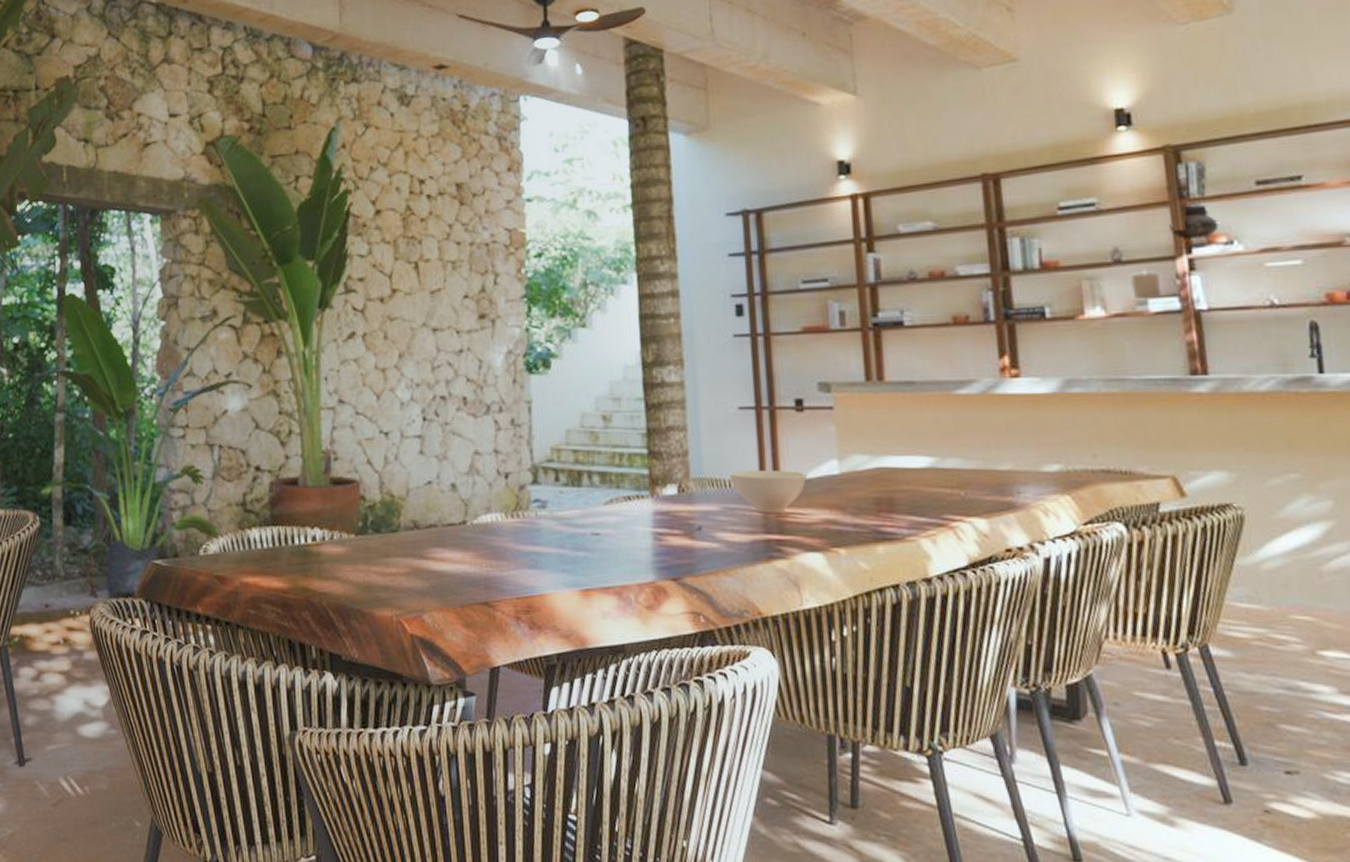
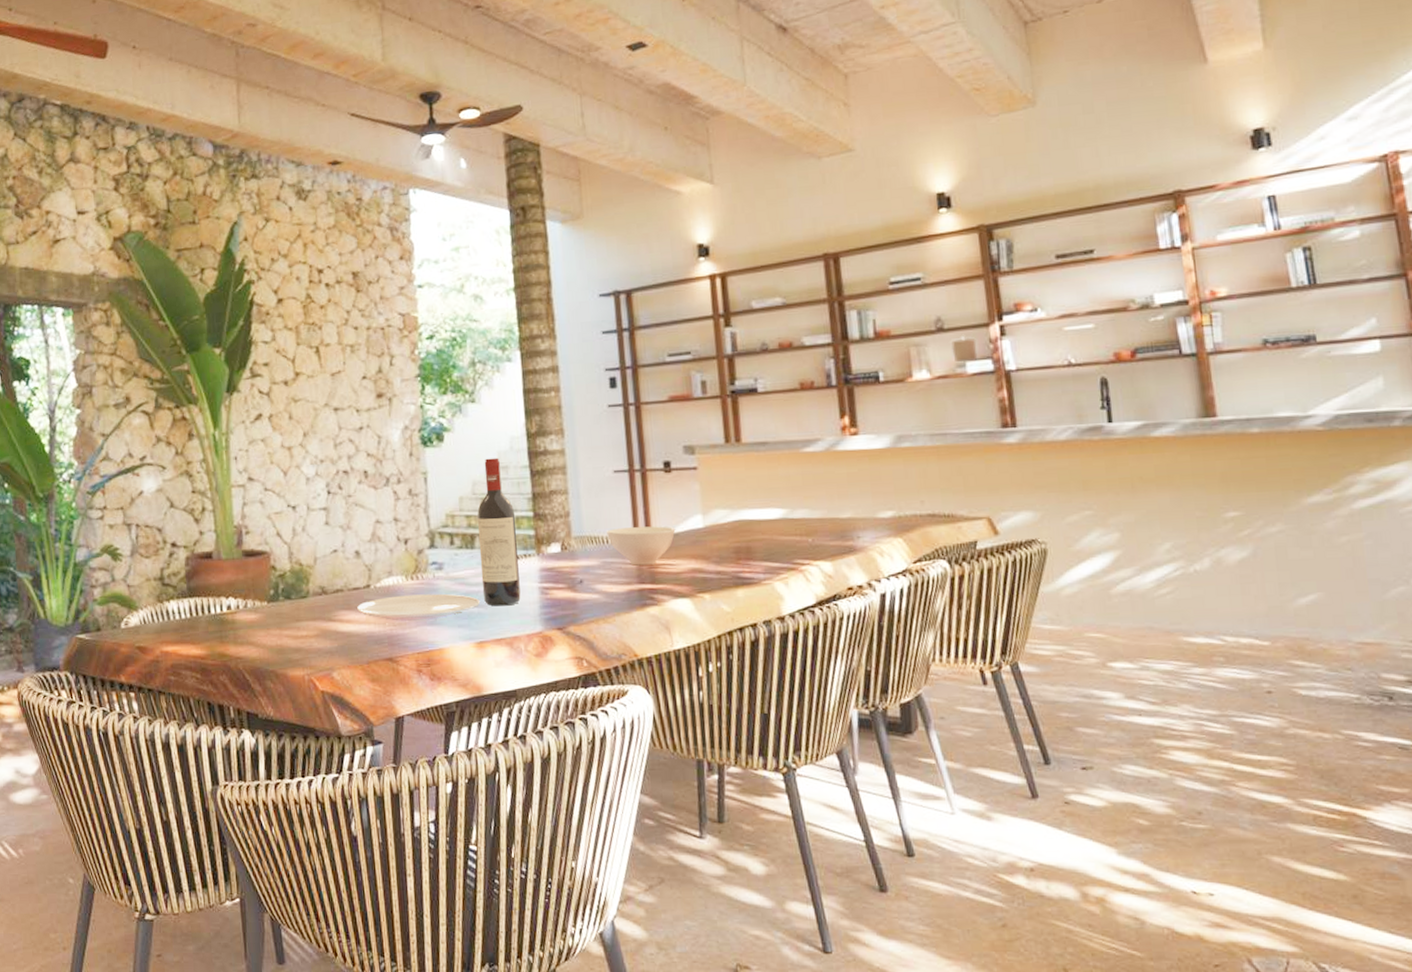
plate: none [452,534,587,562] -> present [357,593,481,621]
wine bottle: none [586,388,632,551] -> present [477,458,521,606]
ceramic vessel: present [1170,206,1219,239] -> none [984,278,1025,308]

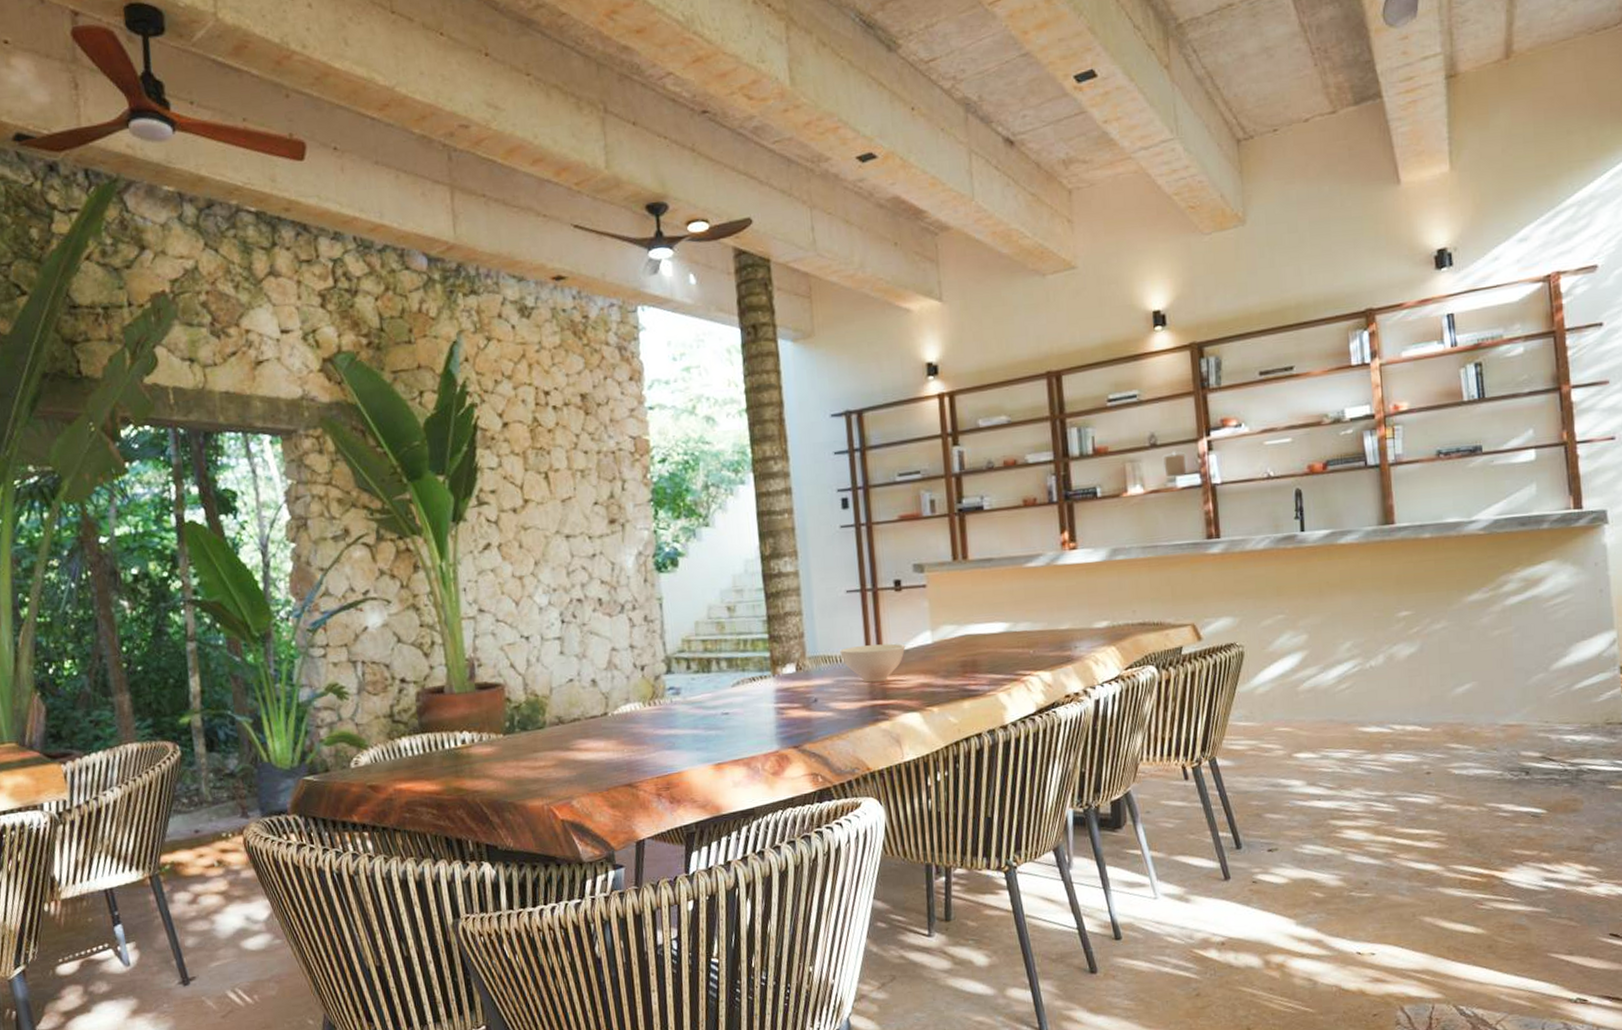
plate: present [357,593,481,621] -> none [595,718,718,747]
wine bottle: present [477,458,521,606] -> none [713,581,757,728]

